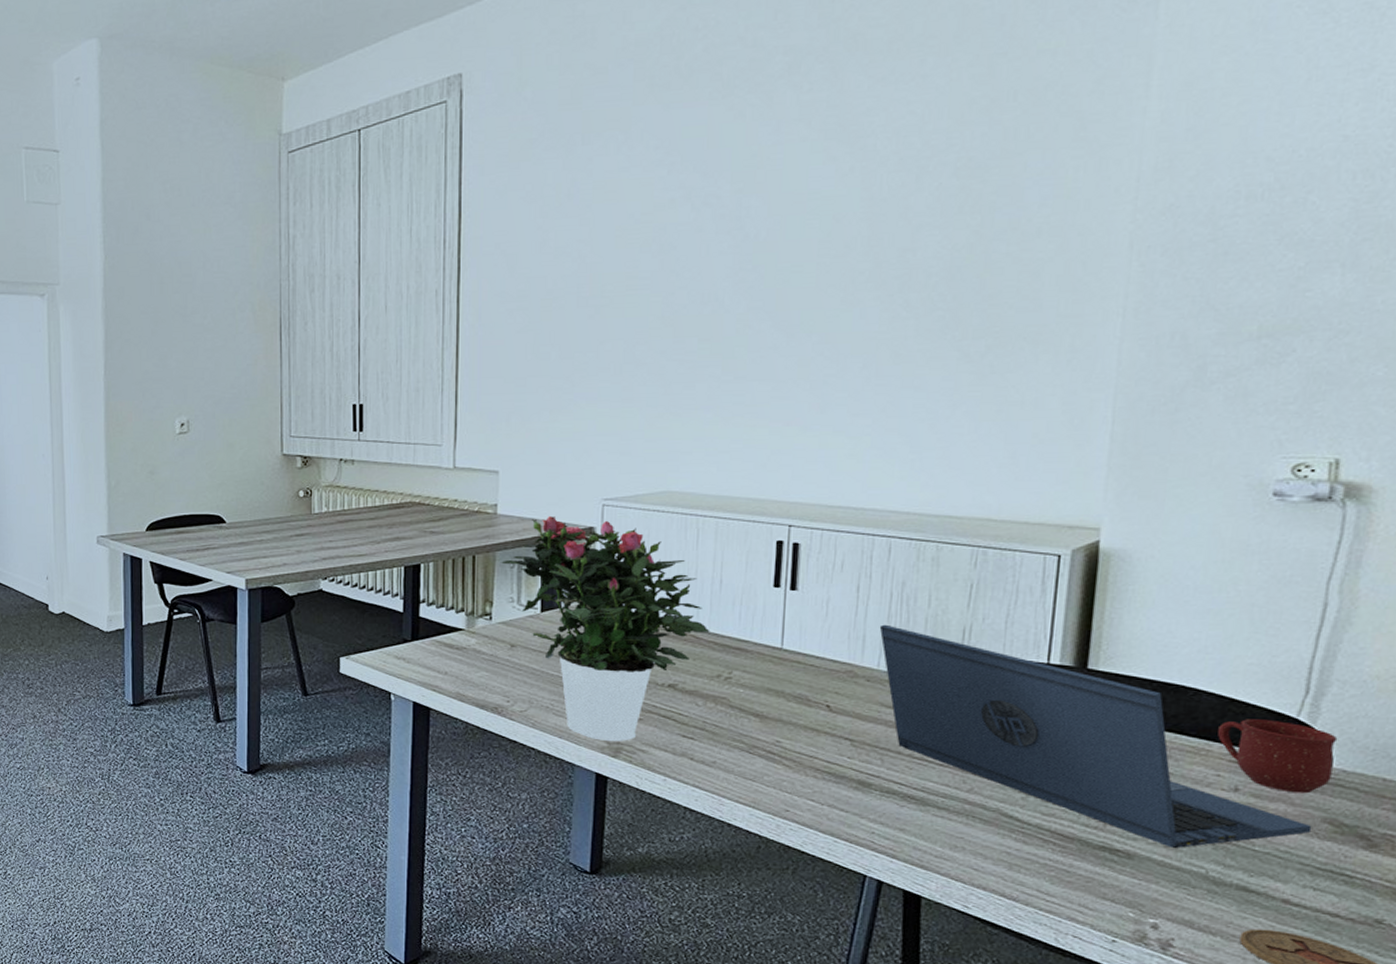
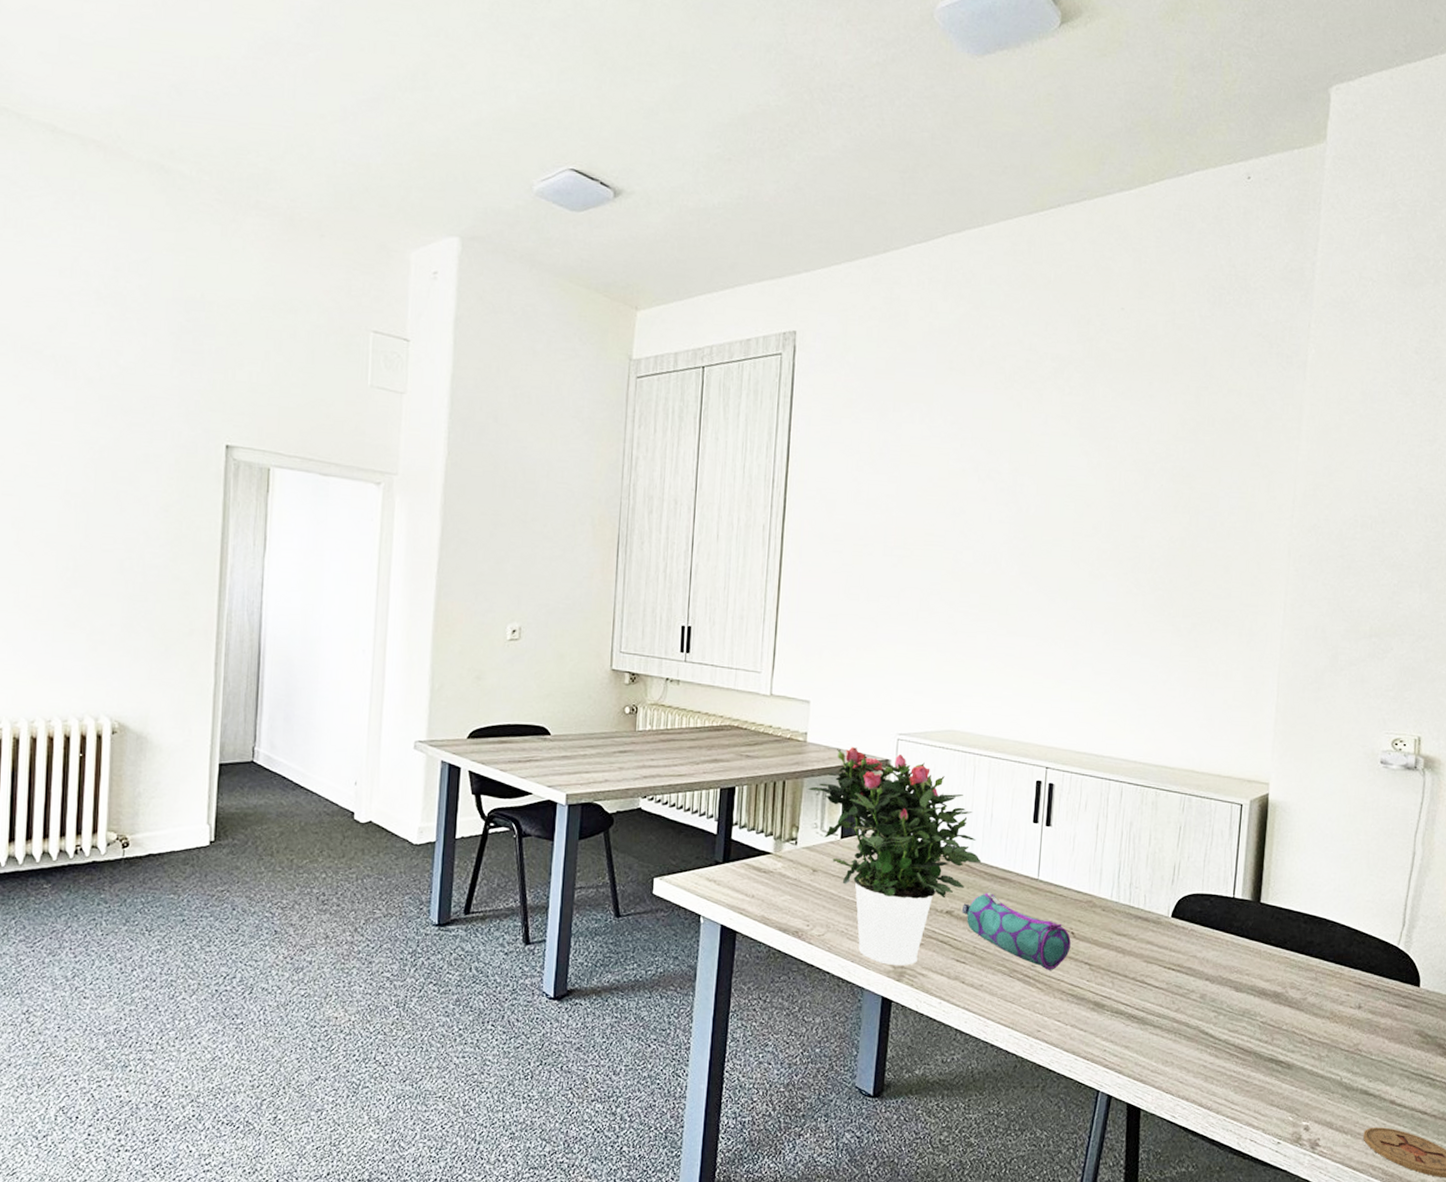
pencil case: none [687,663,826,746] -> present [961,892,1071,970]
laptop: present [879,624,1312,848] -> none [1112,859,1408,1058]
mug: present [1218,719,1338,794] -> none [1347,947,1423,1010]

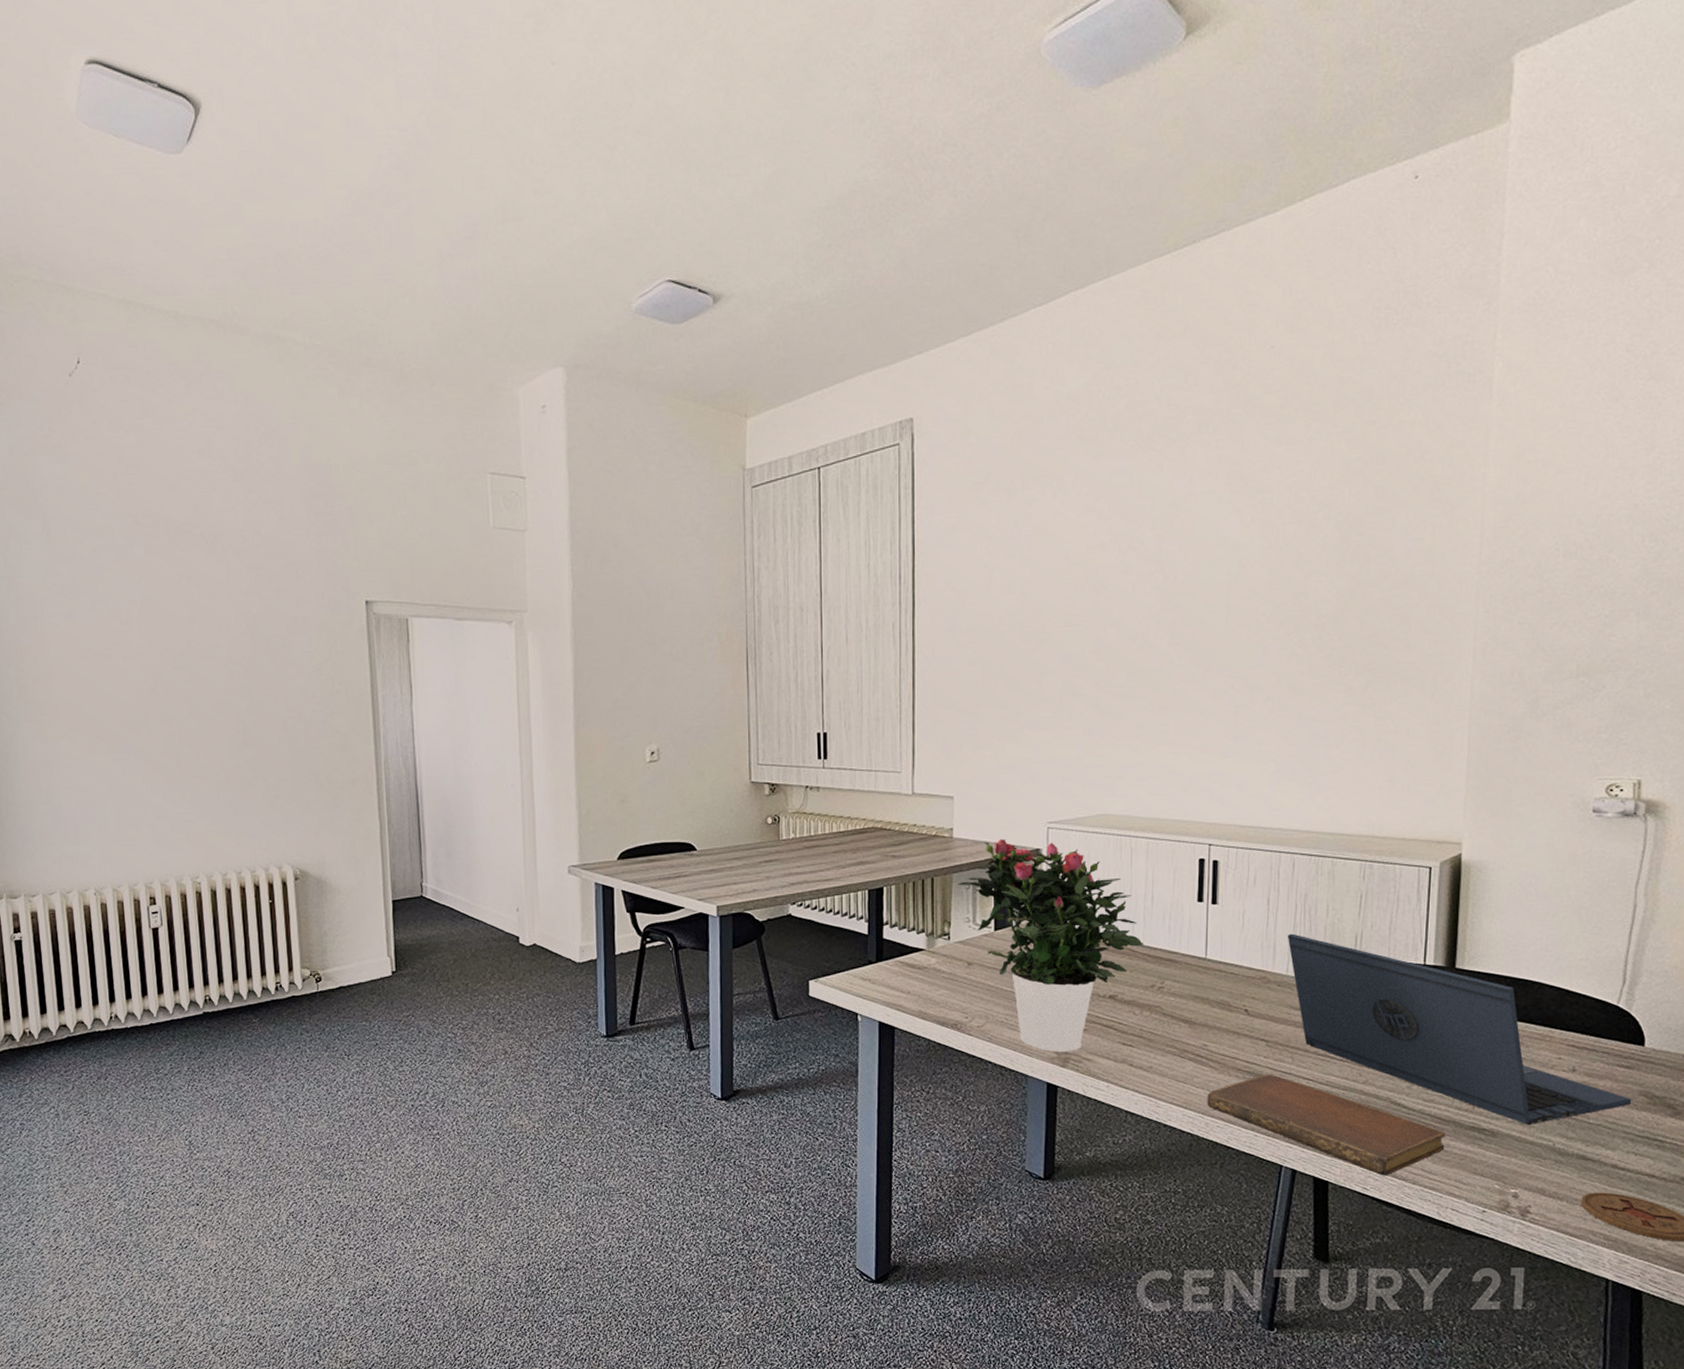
pencil case: present [961,892,1071,970] -> none [1125,974,1245,1049]
notebook: none [1032,997,1247,1105] -> present [1207,1074,1446,1176]
laptop: none [1112,859,1408,1058] -> present [1287,933,1632,1124]

